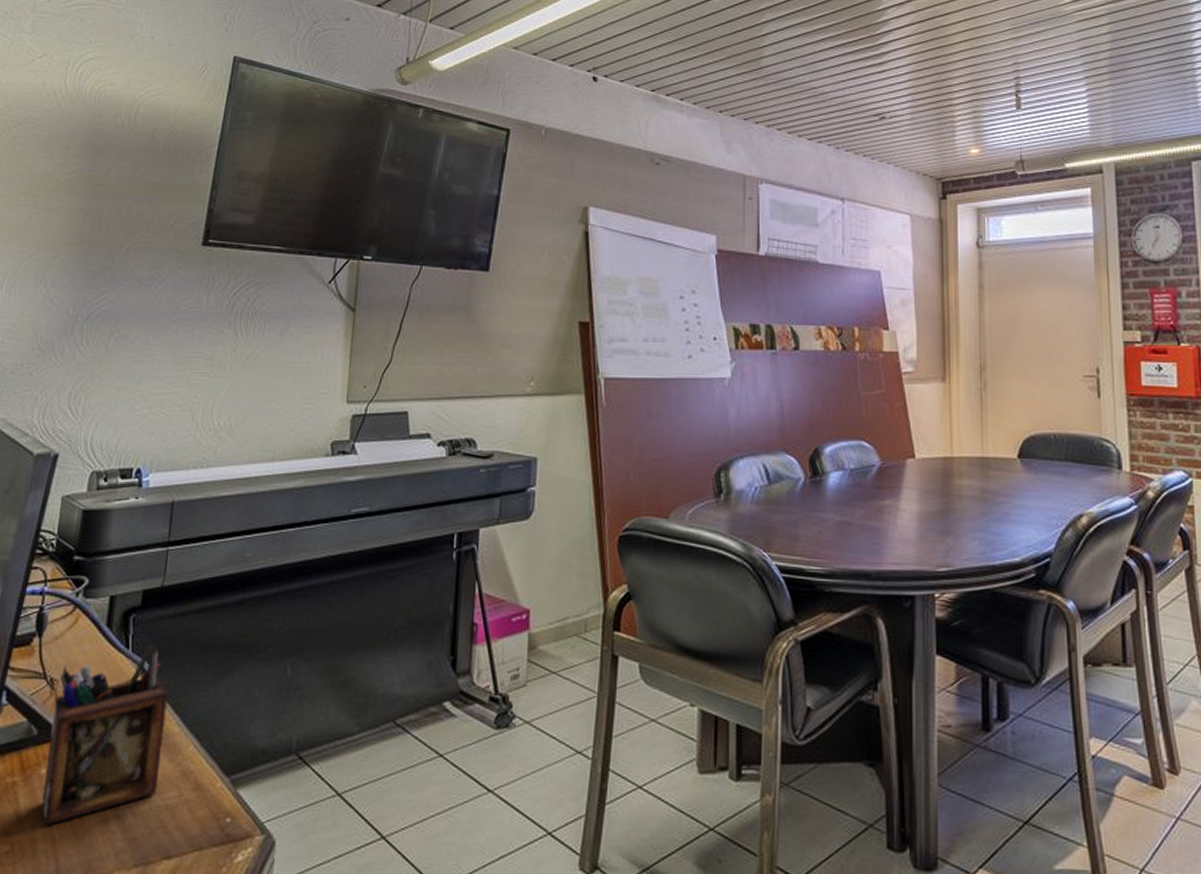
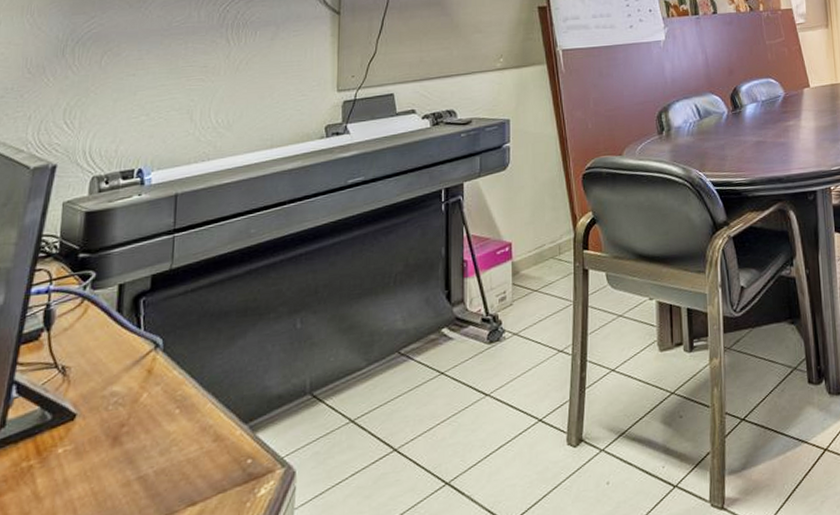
desk organizer: present [42,644,169,825] -> none [61,320,184,498]

